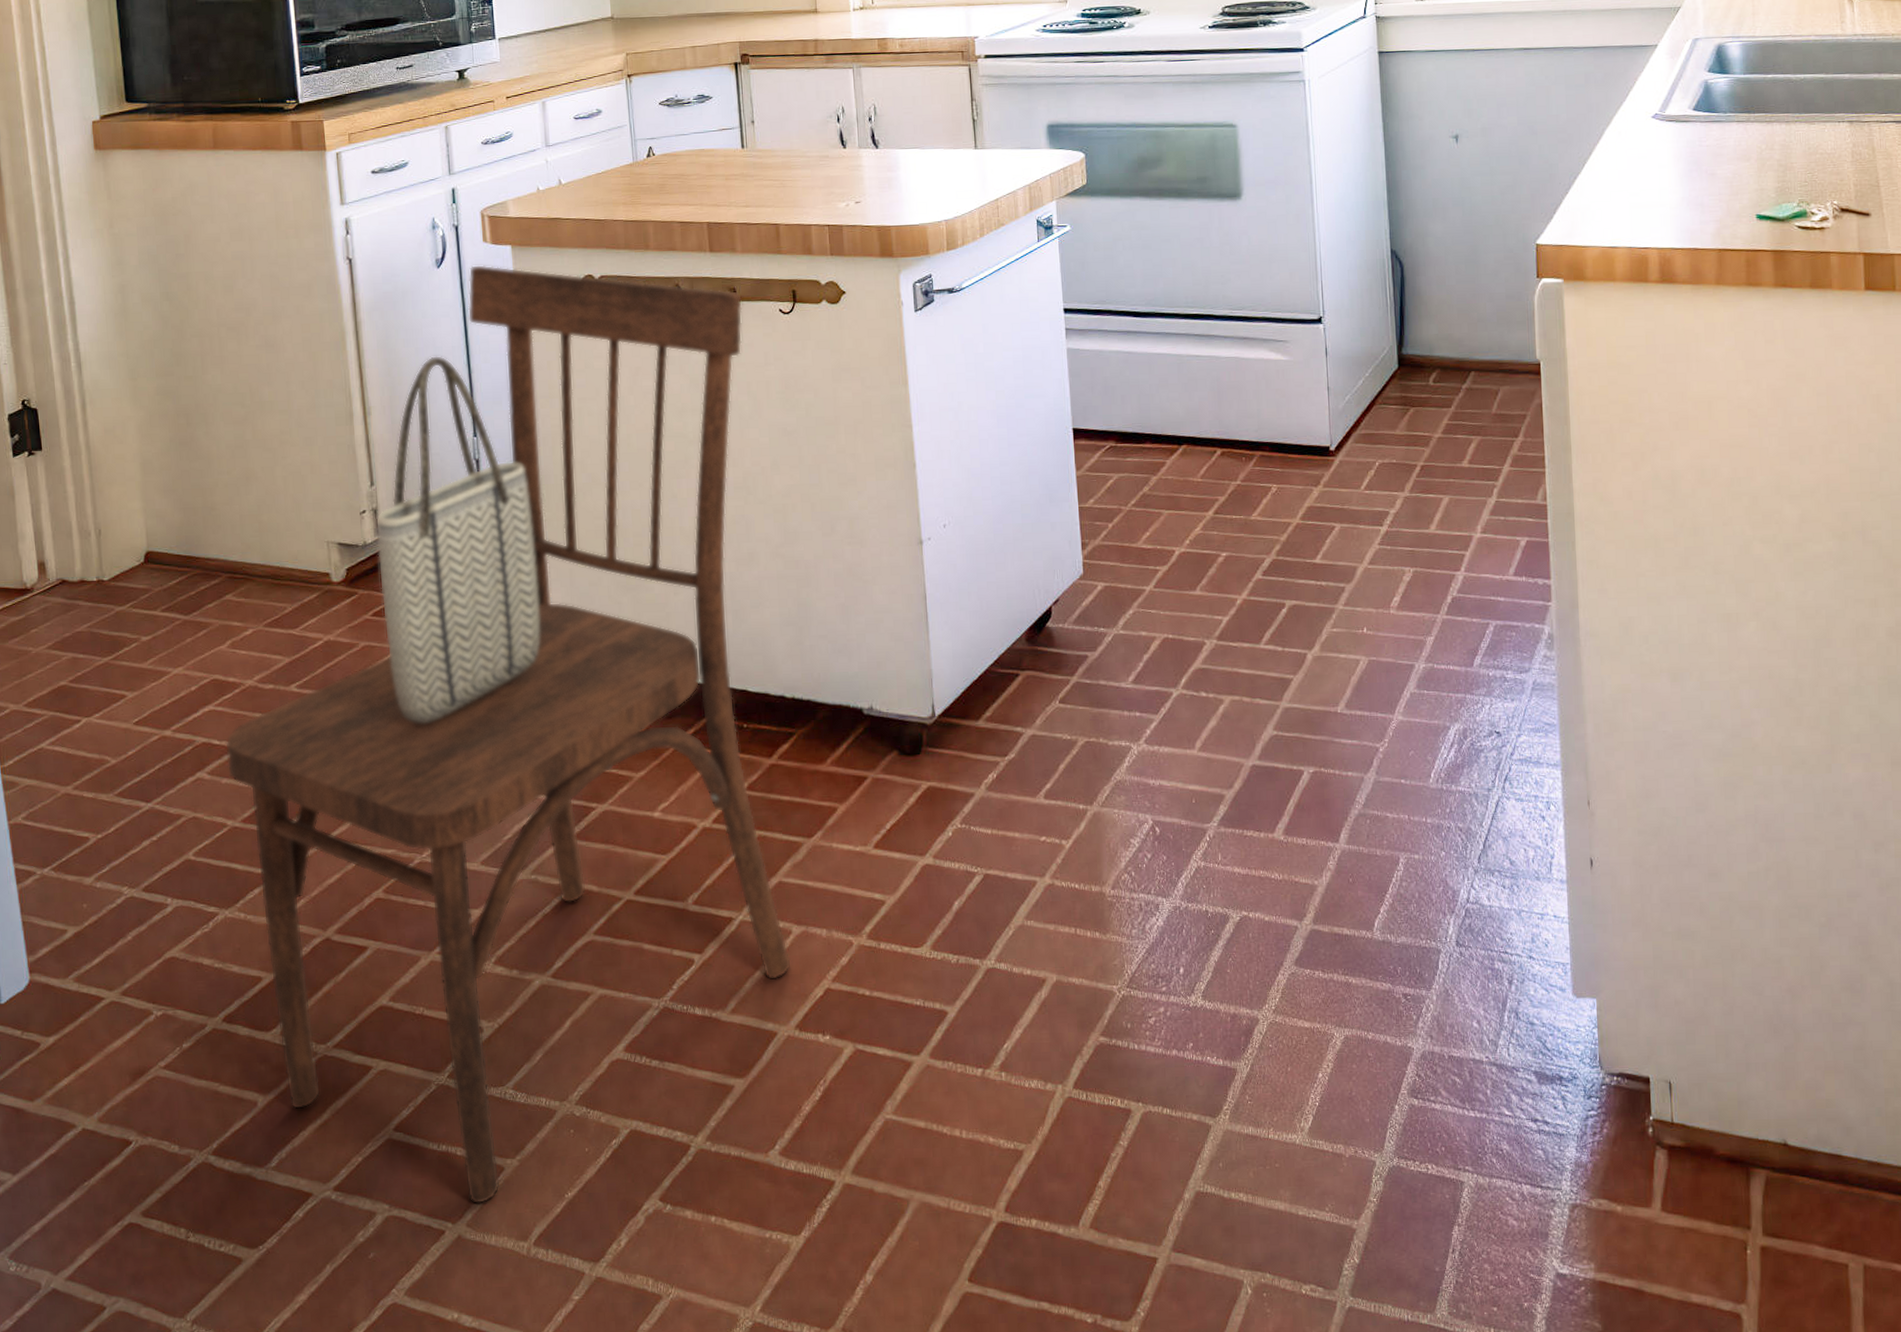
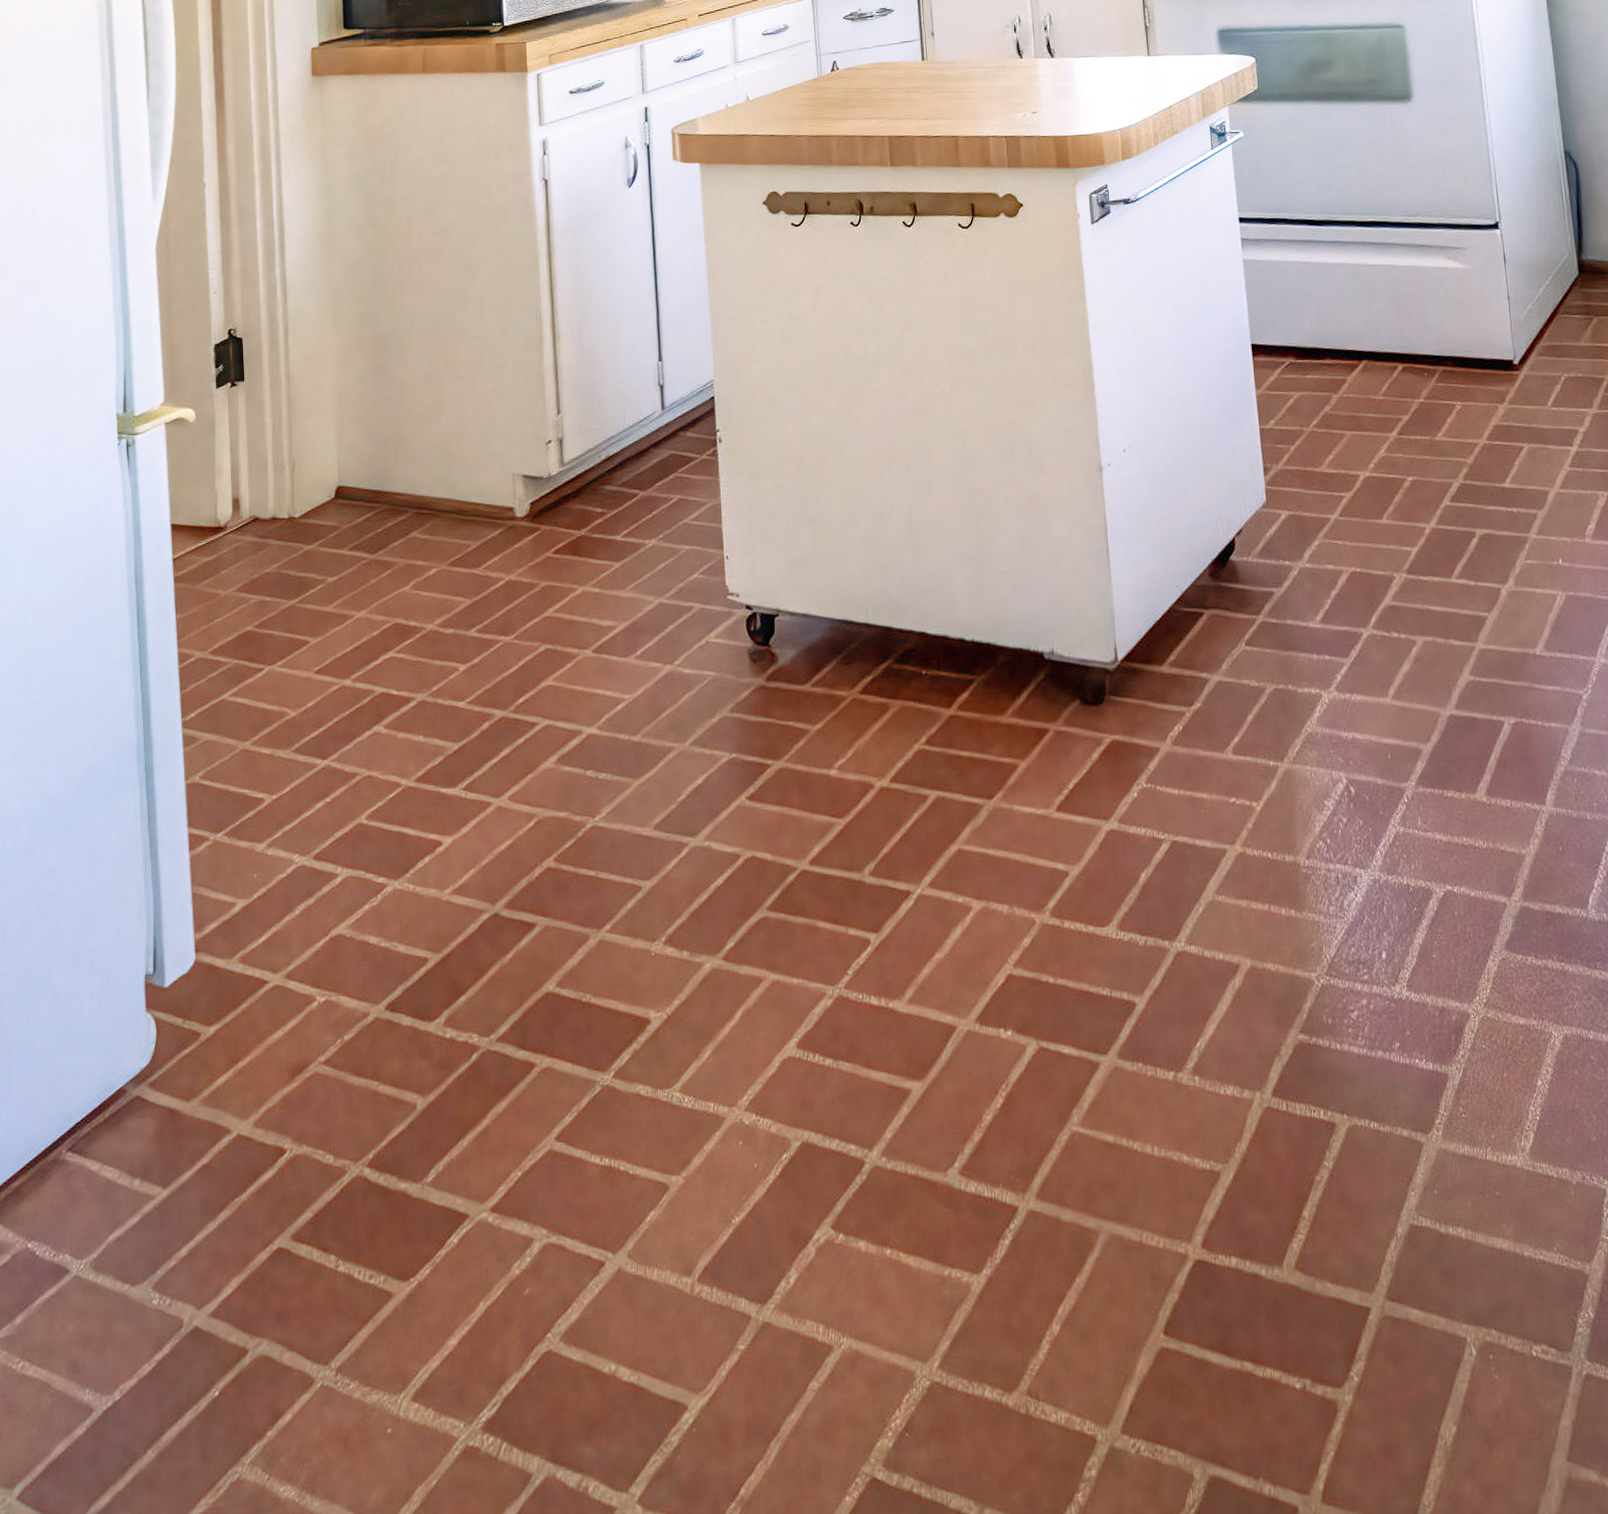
dining chair: present [225,264,791,1205] -> none [404,183,971,1231]
tote bag: present [375,355,540,724] -> none [560,276,719,671]

